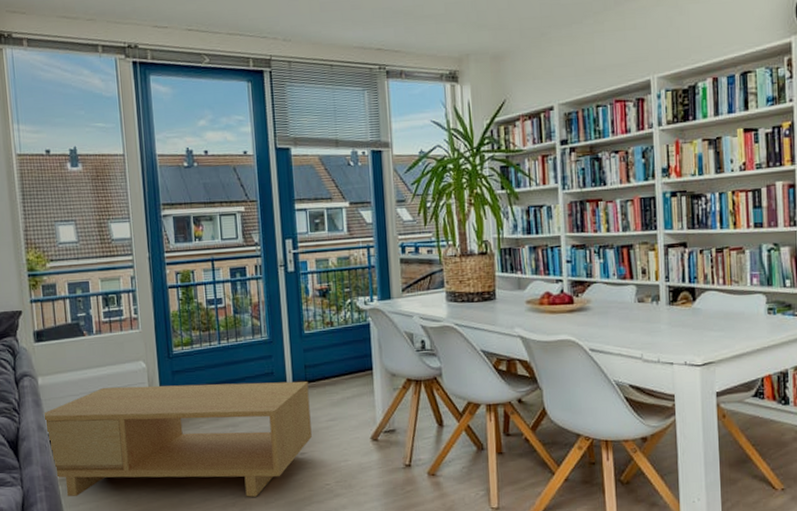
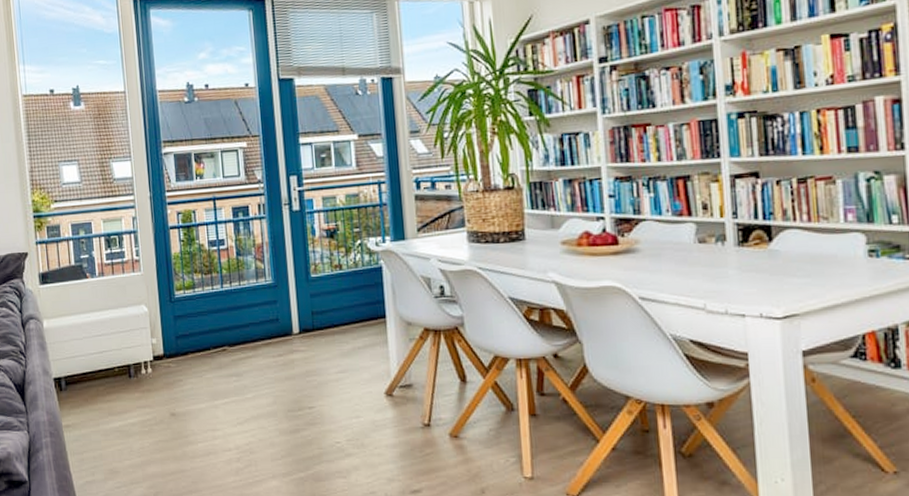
coffee table: present [42,381,312,497] -> none [47,328,321,453]

